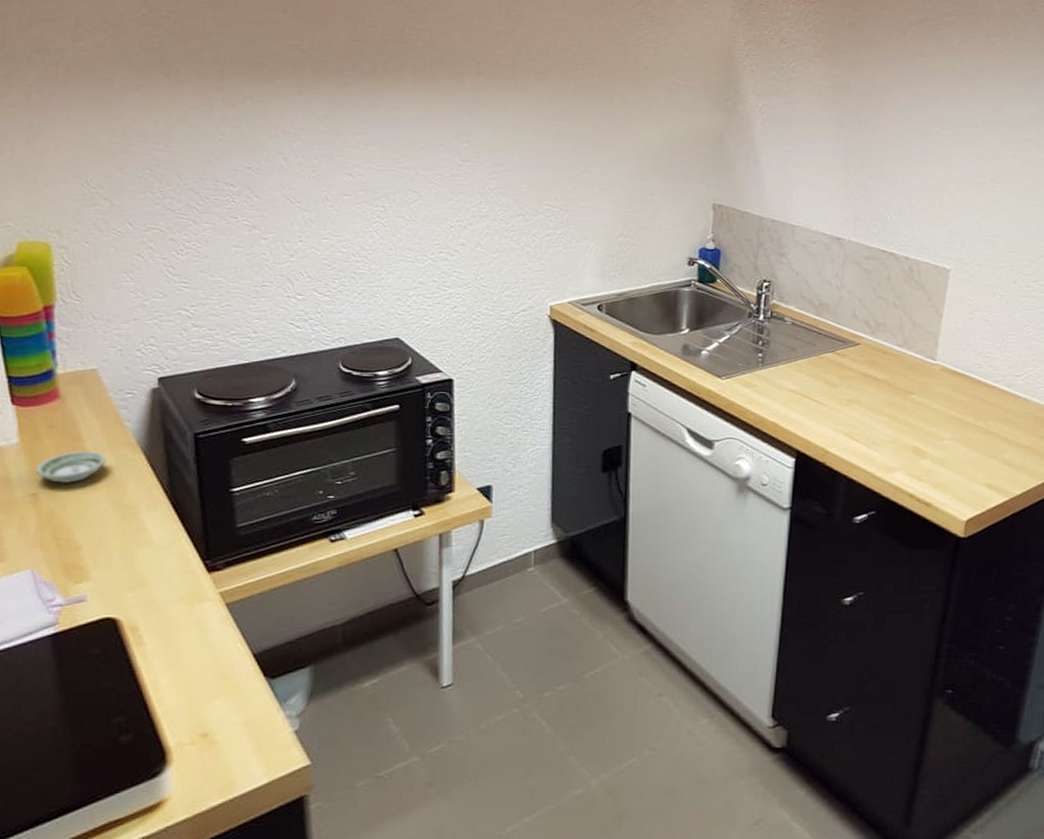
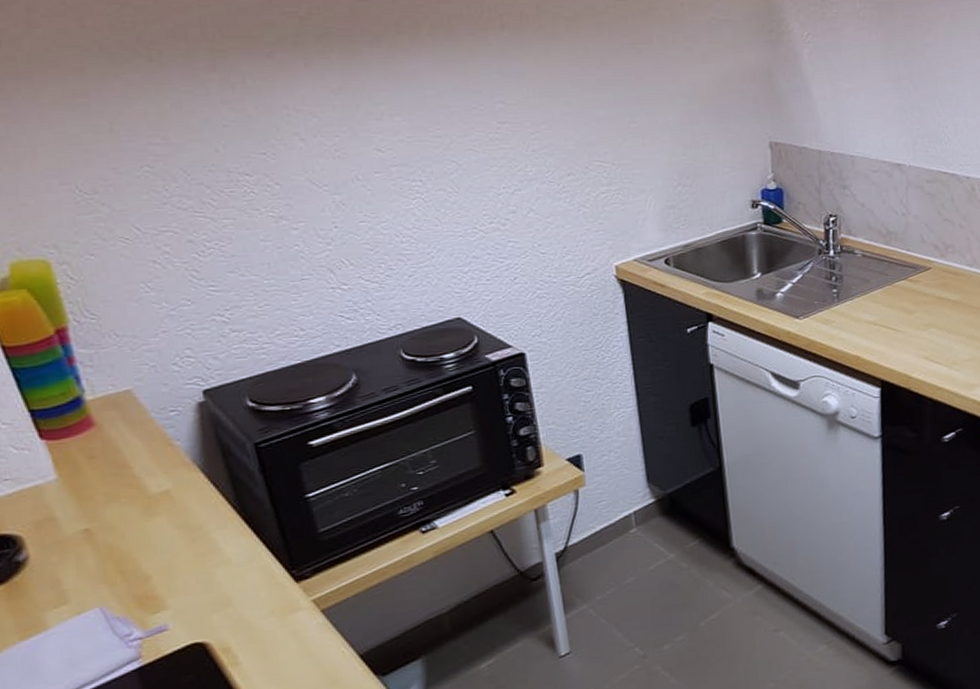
saucer: present [36,450,106,484] -> none [83,475,161,515]

